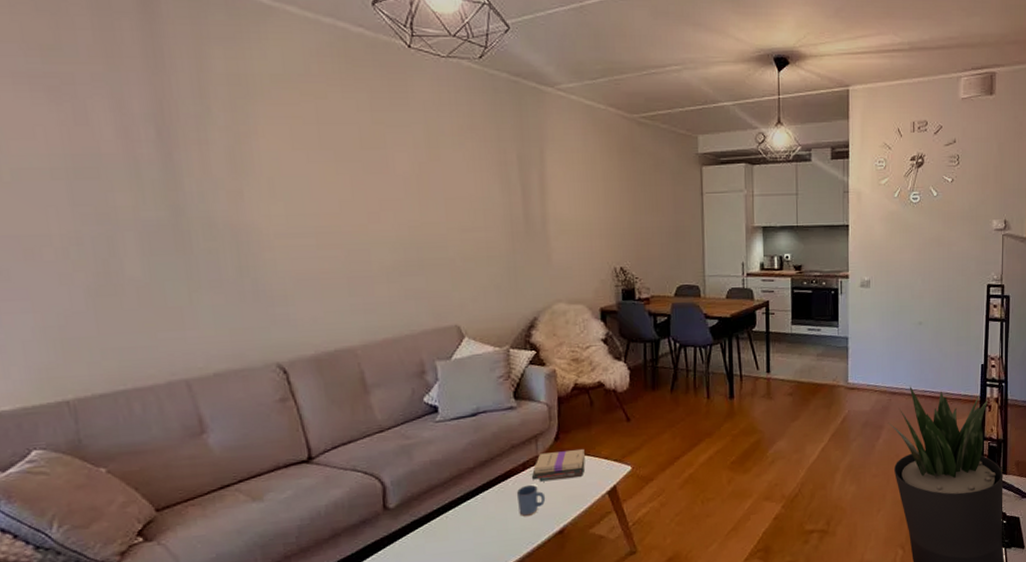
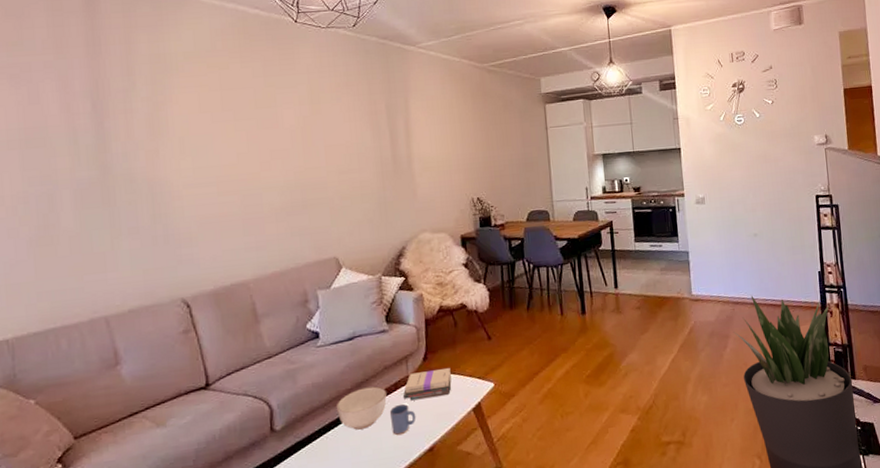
bowl: none [458,465,514,510] -> present [337,386,388,430]

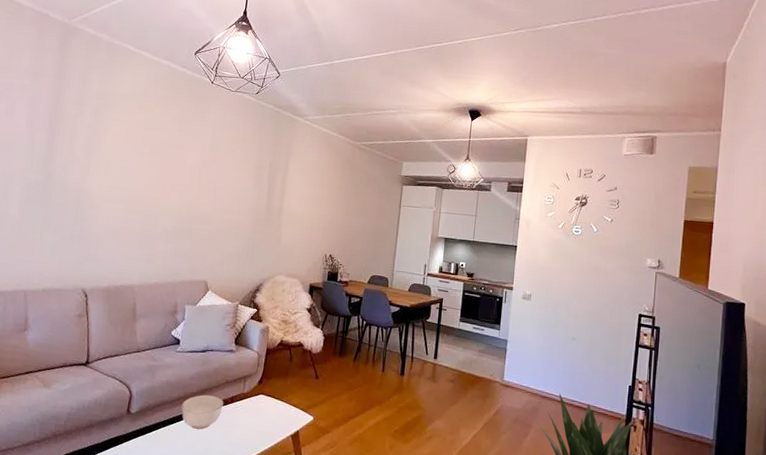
mug: present [389,403,416,435] -> none [222,415,244,442]
books: present [403,367,452,401] -> none [237,392,279,417]

